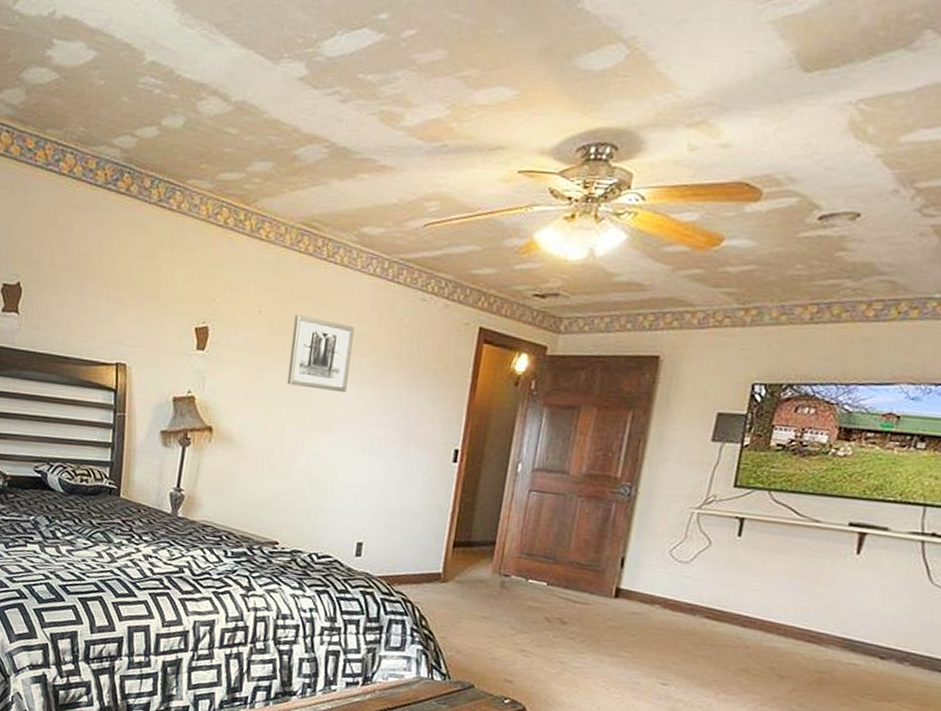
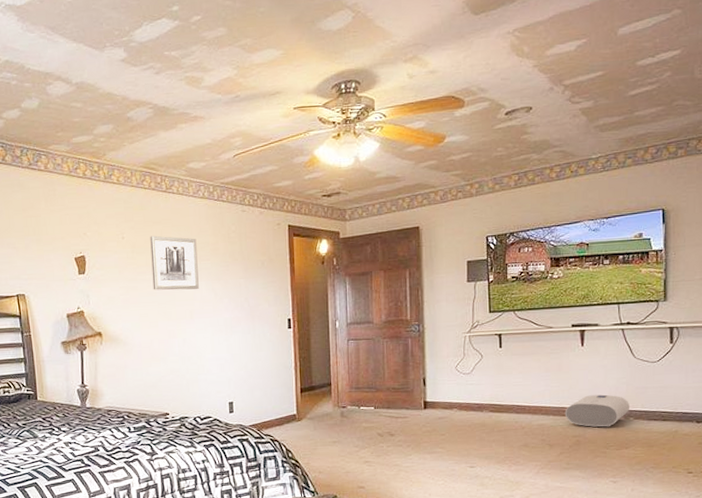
water heater: none [810,621,910,669] -> present [565,394,630,427]

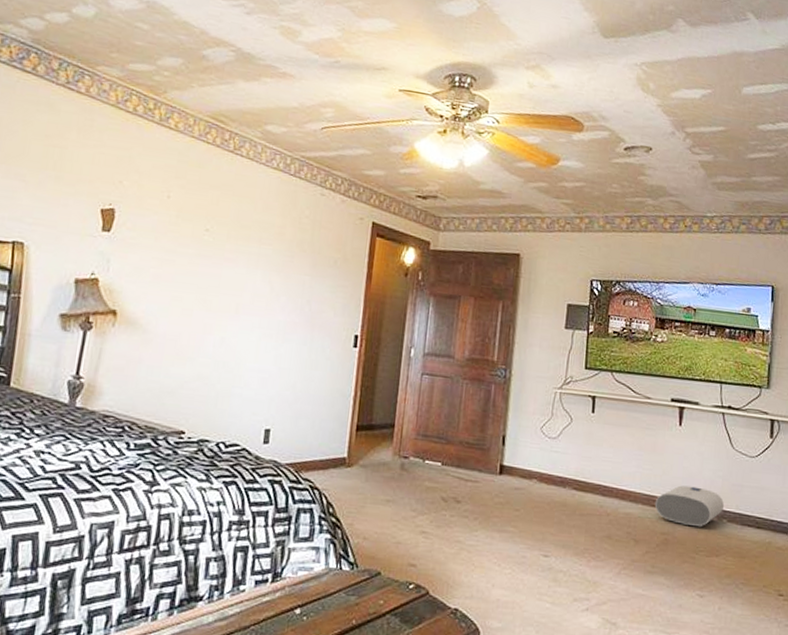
wall art: present [150,235,199,290] -> none [194,201,260,278]

